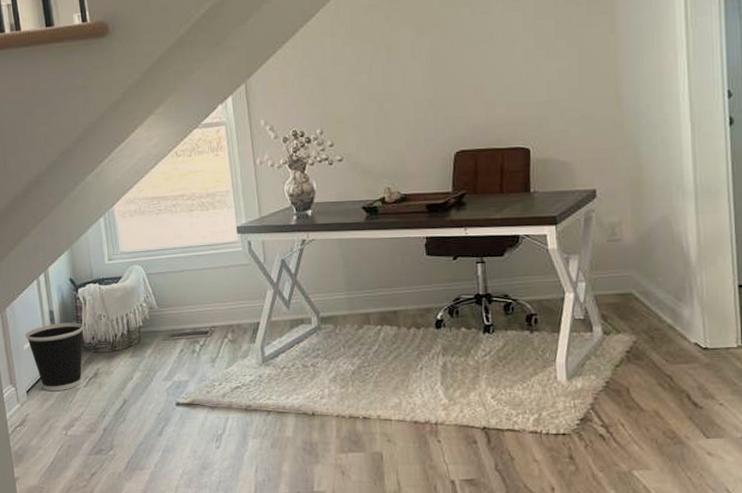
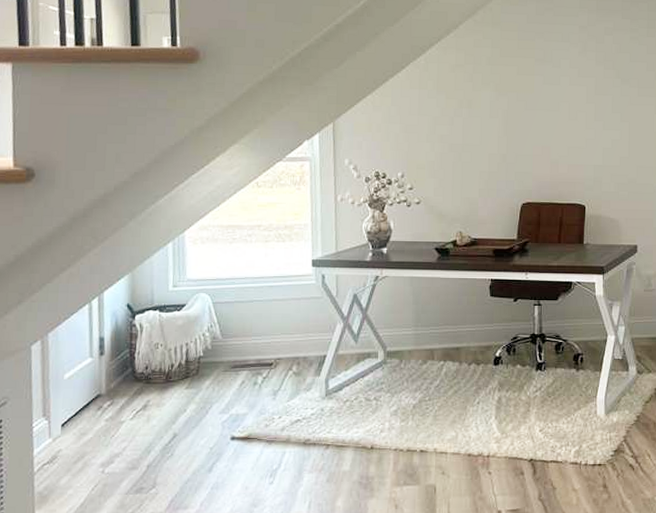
wastebasket: present [26,322,84,392] -> none [68,350,137,425]

